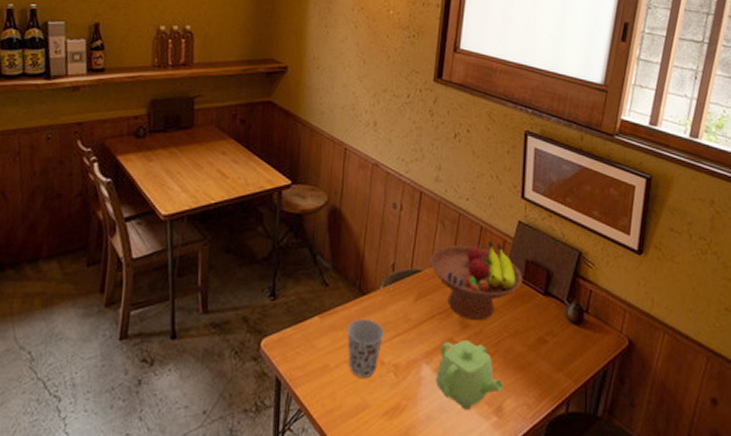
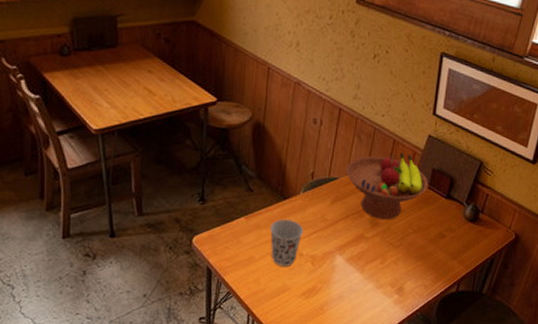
coffeepot: present [436,340,504,410] -> none [347,236,406,290]

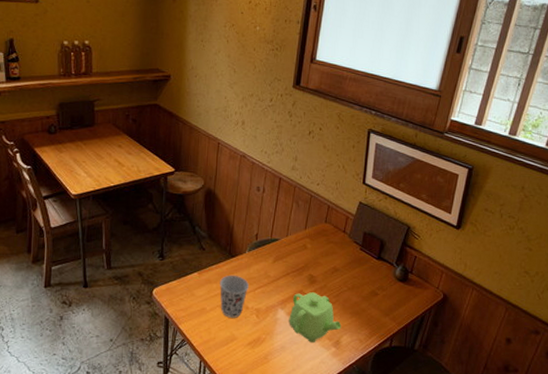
fruit bowl: present [345,152,429,220] -> none [285,217,361,278]
coffeepot: none [347,236,406,290] -> present [289,292,342,342]

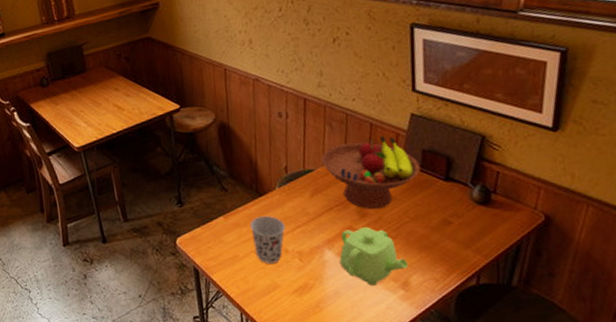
fruit bowl: none [285,217,361,278] -> present [320,135,421,210]

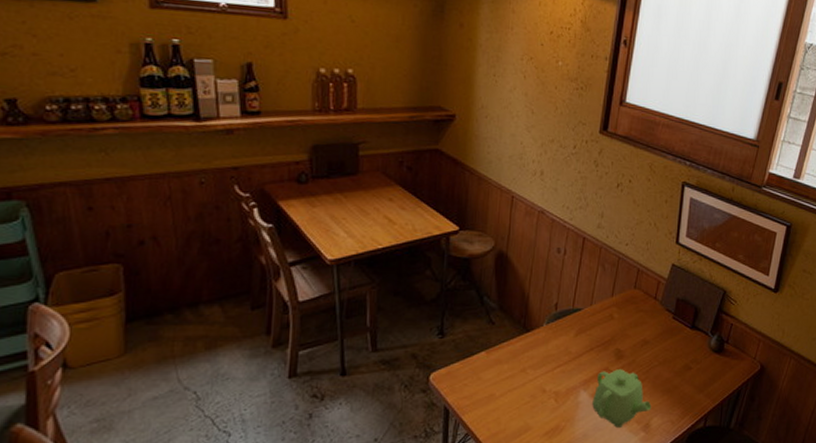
cup: present [250,215,285,264] -> none [512,352,546,404]
fruit bowl: present [320,135,421,210] -> none [589,281,674,353]

